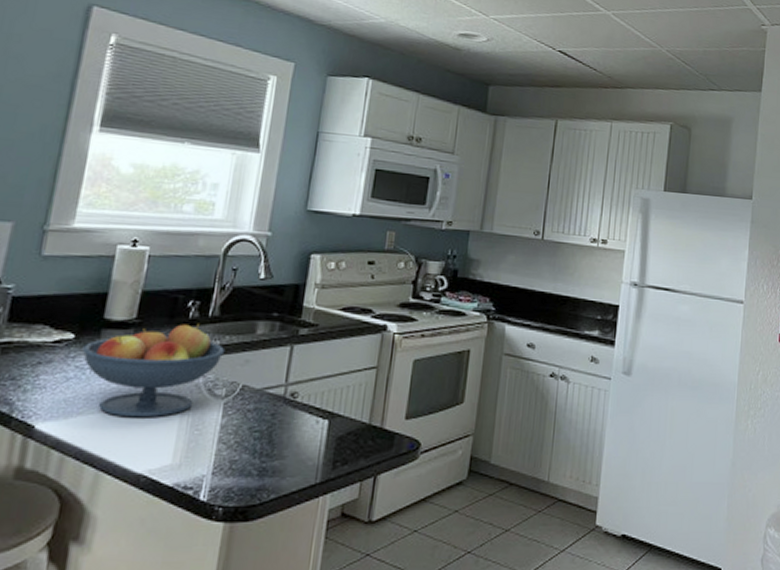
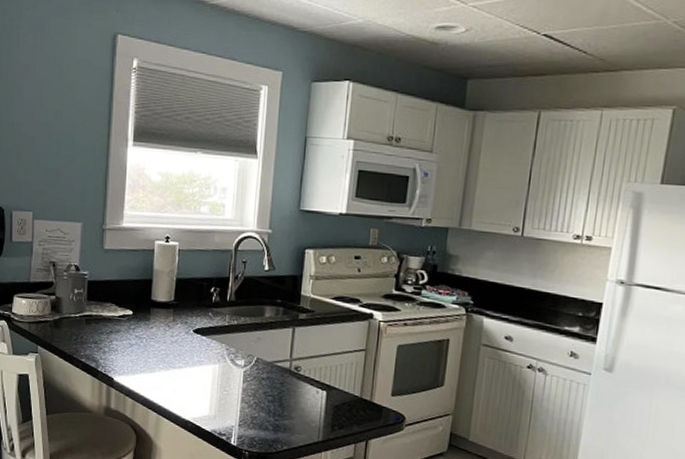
fruit bowl: present [82,323,226,418] -> none [139,306,242,379]

